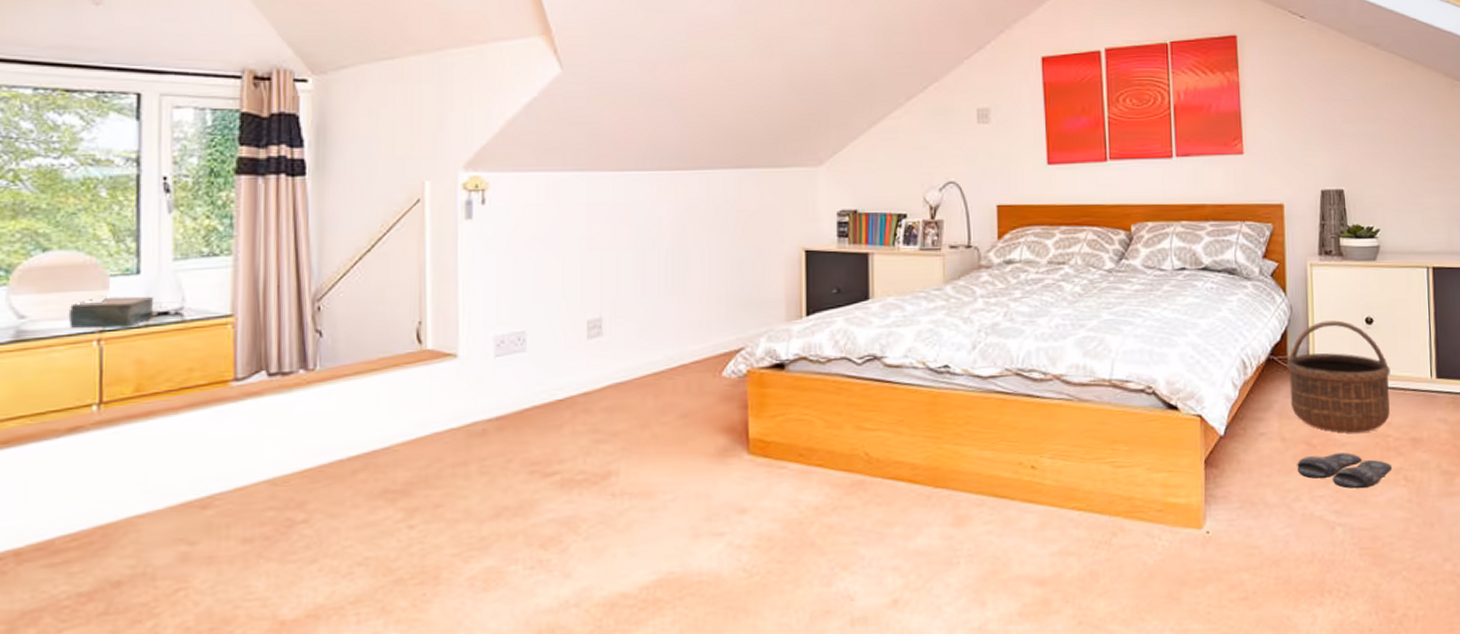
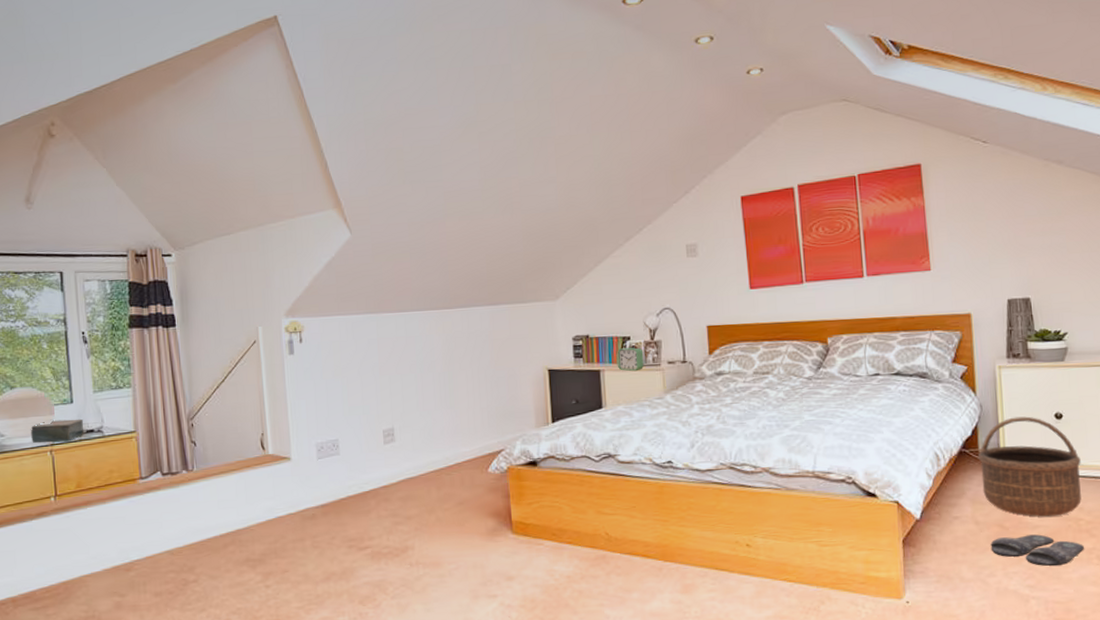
alarm clock: none [890,227,922,256] -> present [617,347,644,372]

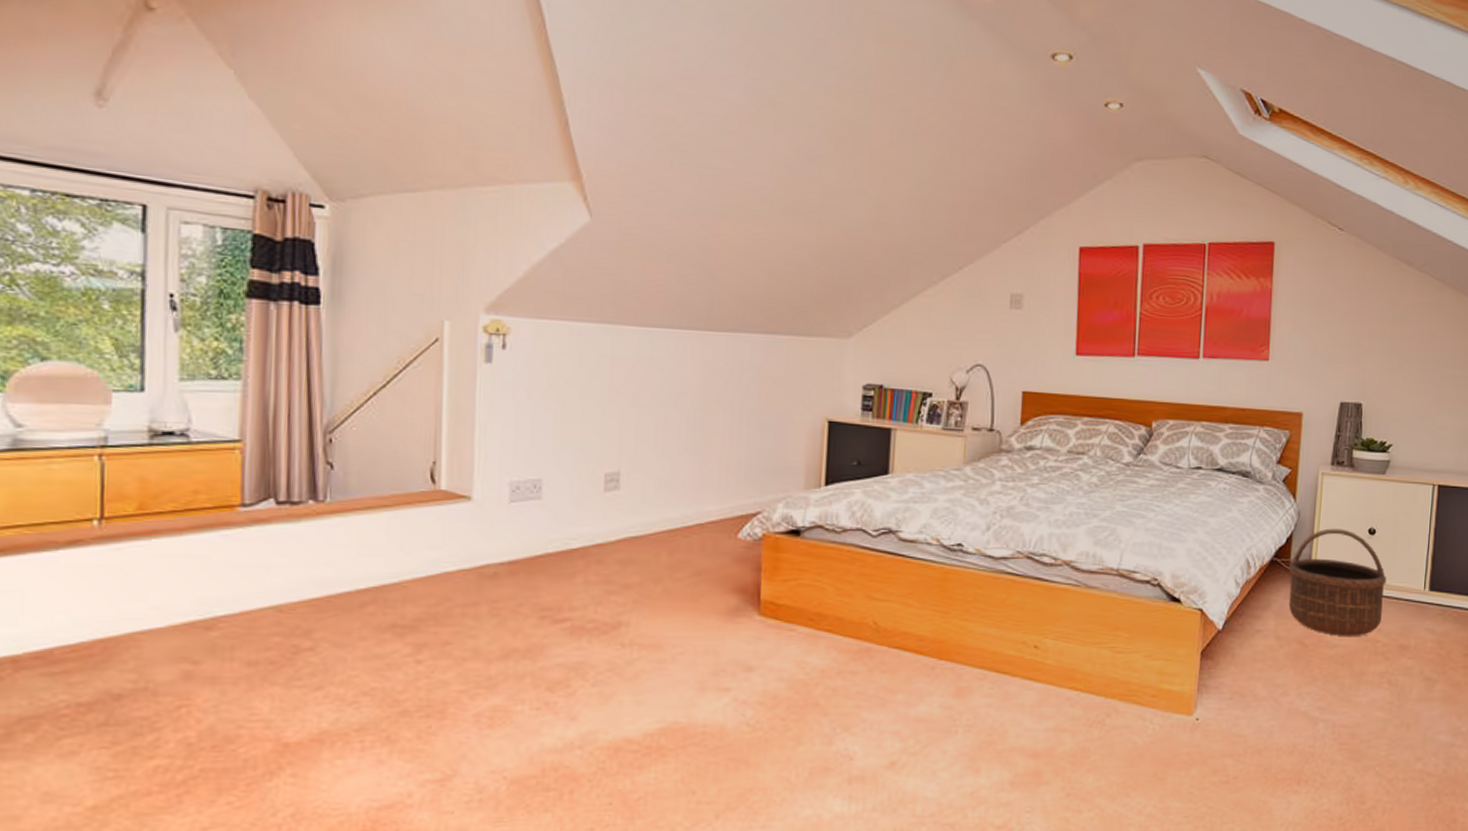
decorative box: present [31,418,83,444] -> none [69,412,157,445]
alarm clock: present [617,347,644,372] -> none [913,406,946,435]
slippers: present [990,534,1084,566] -> none [1288,654,1377,688]

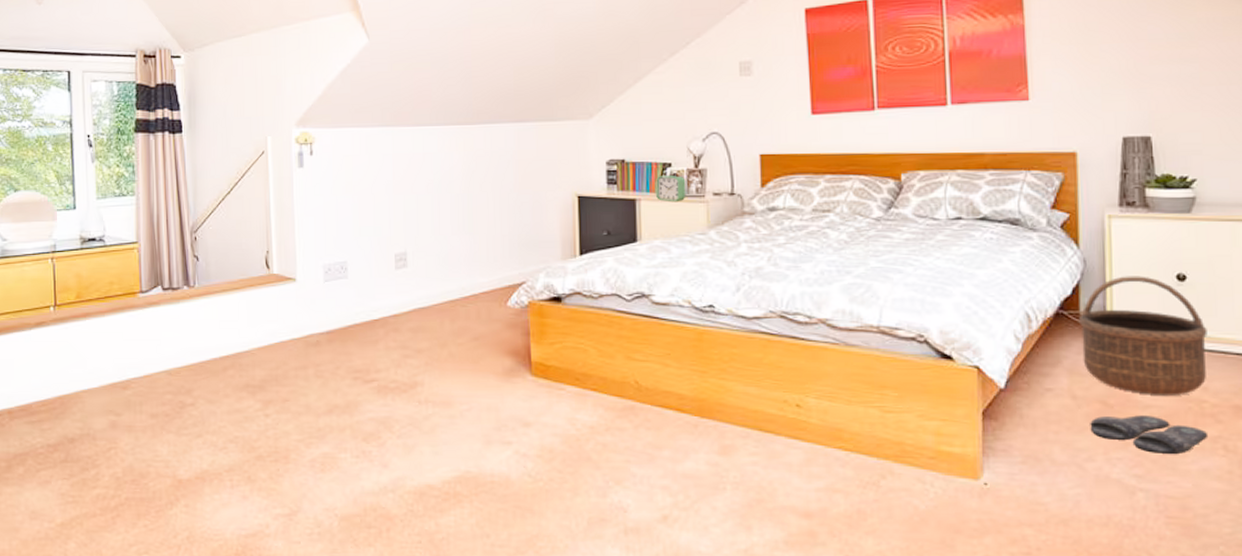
alarm clock: none [913,406,946,435] -> present [656,176,686,203]
slippers: none [1288,654,1377,688] -> present [1090,415,1207,454]

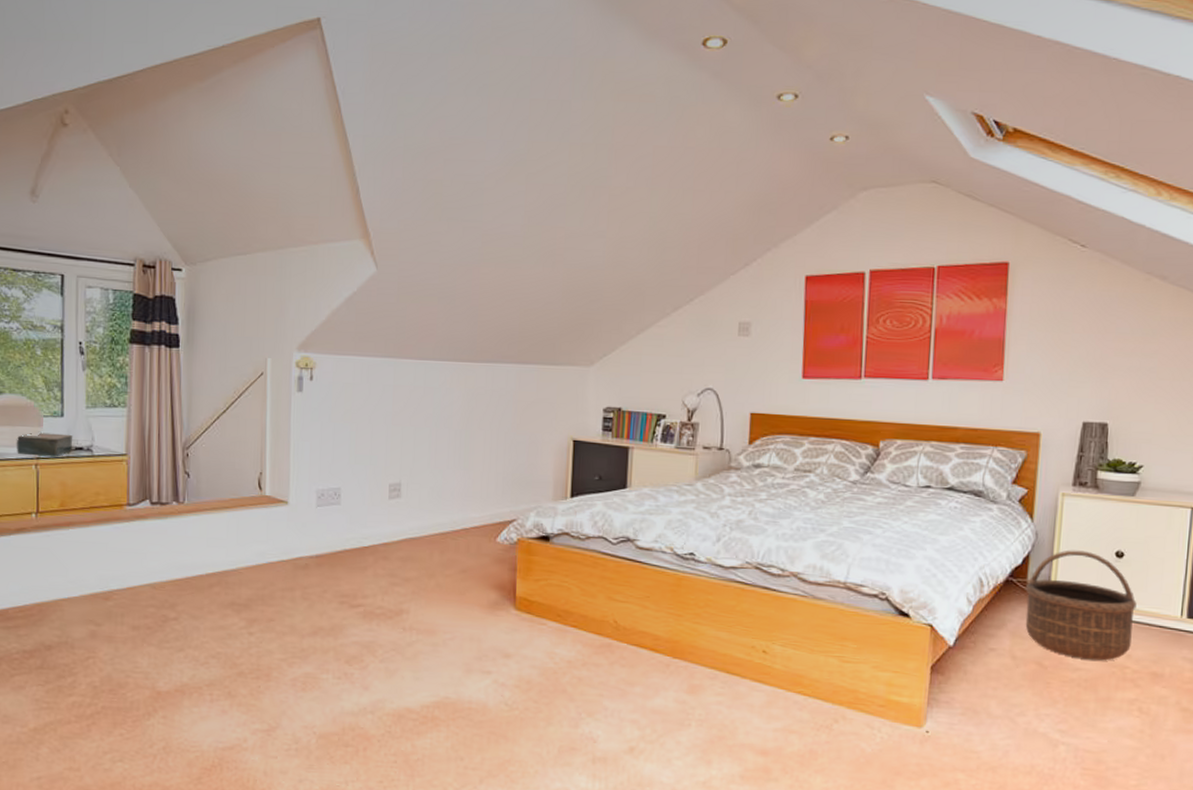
decorative box: none [33,226,85,250] -> present [17,432,72,457]
alarm clock: present [656,176,686,203] -> none [649,426,678,453]
slippers: present [1090,415,1207,454] -> none [1025,676,1126,713]

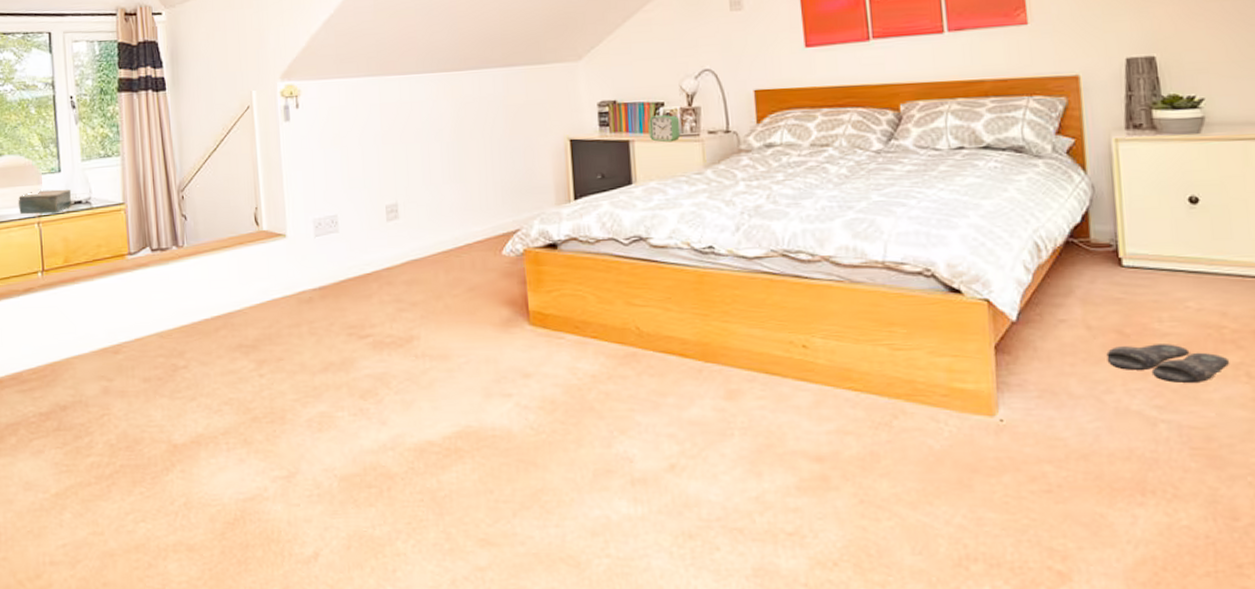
alarm clock: none [649,426,678,453] -> present [649,115,680,143]
basket: present [1025,550,1137,661] -> none [1089,200,1225,323]
slippers: none [1025,676,1126,713] -> present [1106,344,1229,383]

